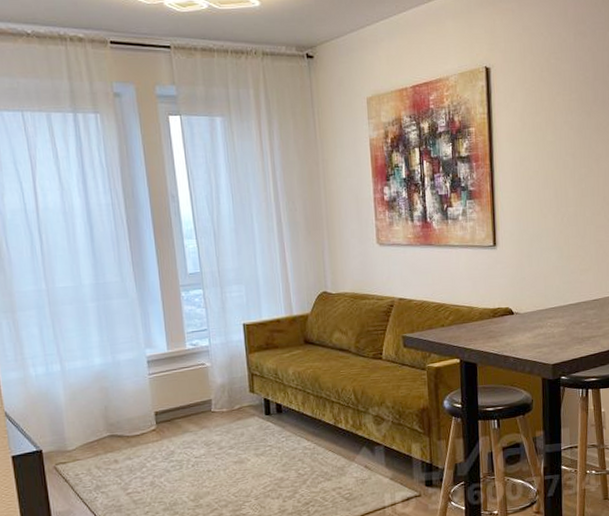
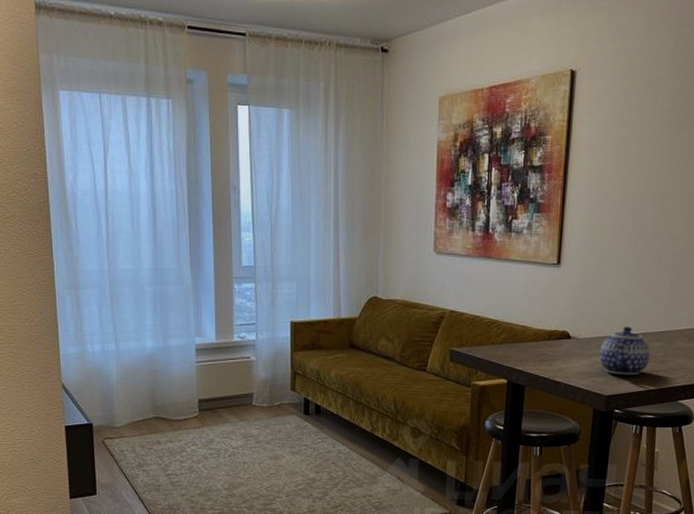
teapot: none [541,298,587,344] -> present [599,327,650,375]

